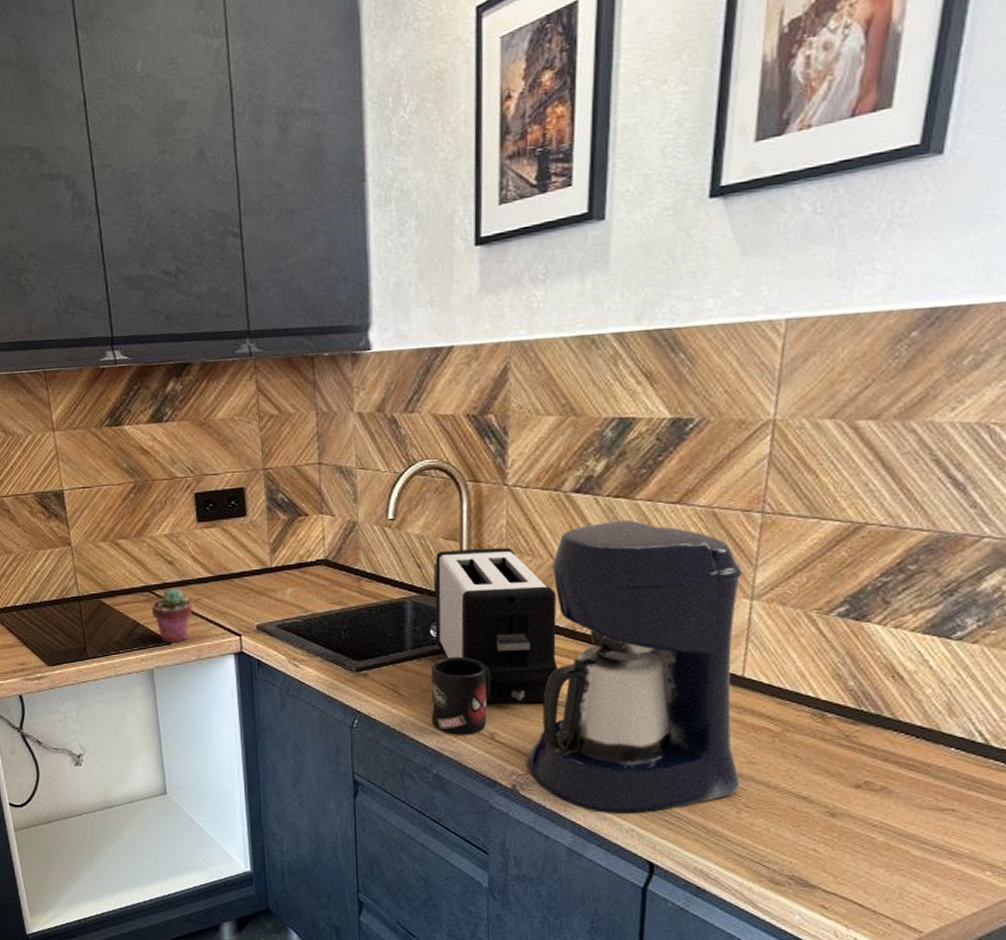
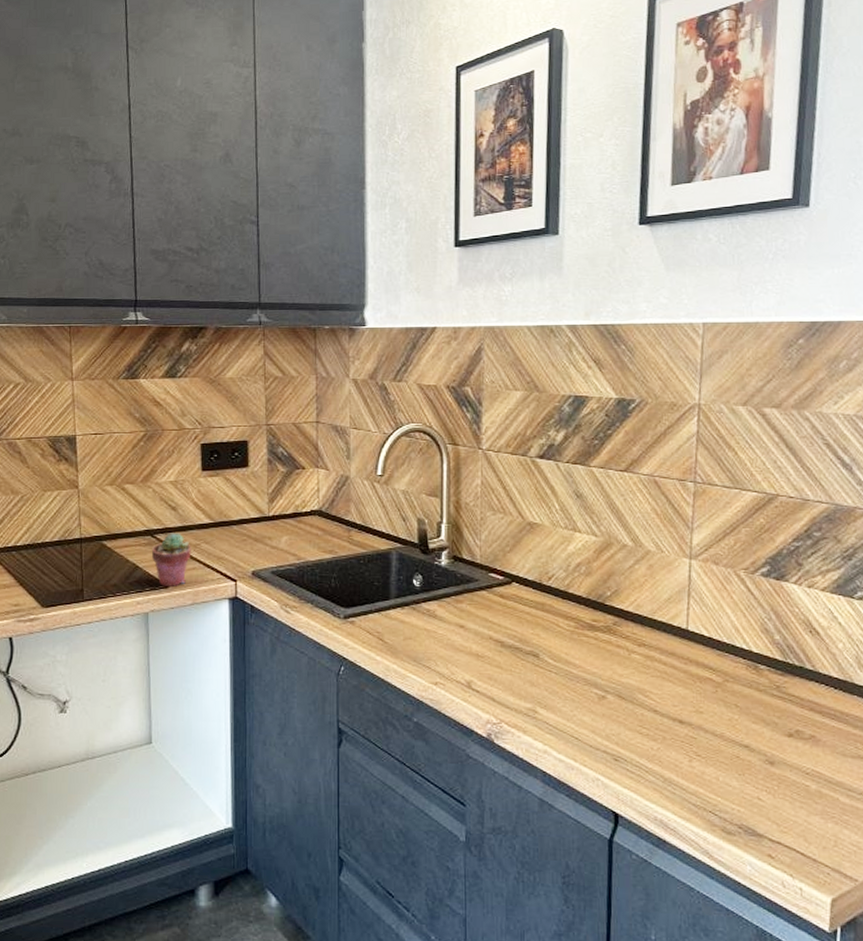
mug: present [431,656,491,735] -> none [413,606,468,683]
toaster: present [434,547,558,705] -> none [417,504,527,653]
coffee maker: present [526,519,743,814] -> none [500,483,690,763]

